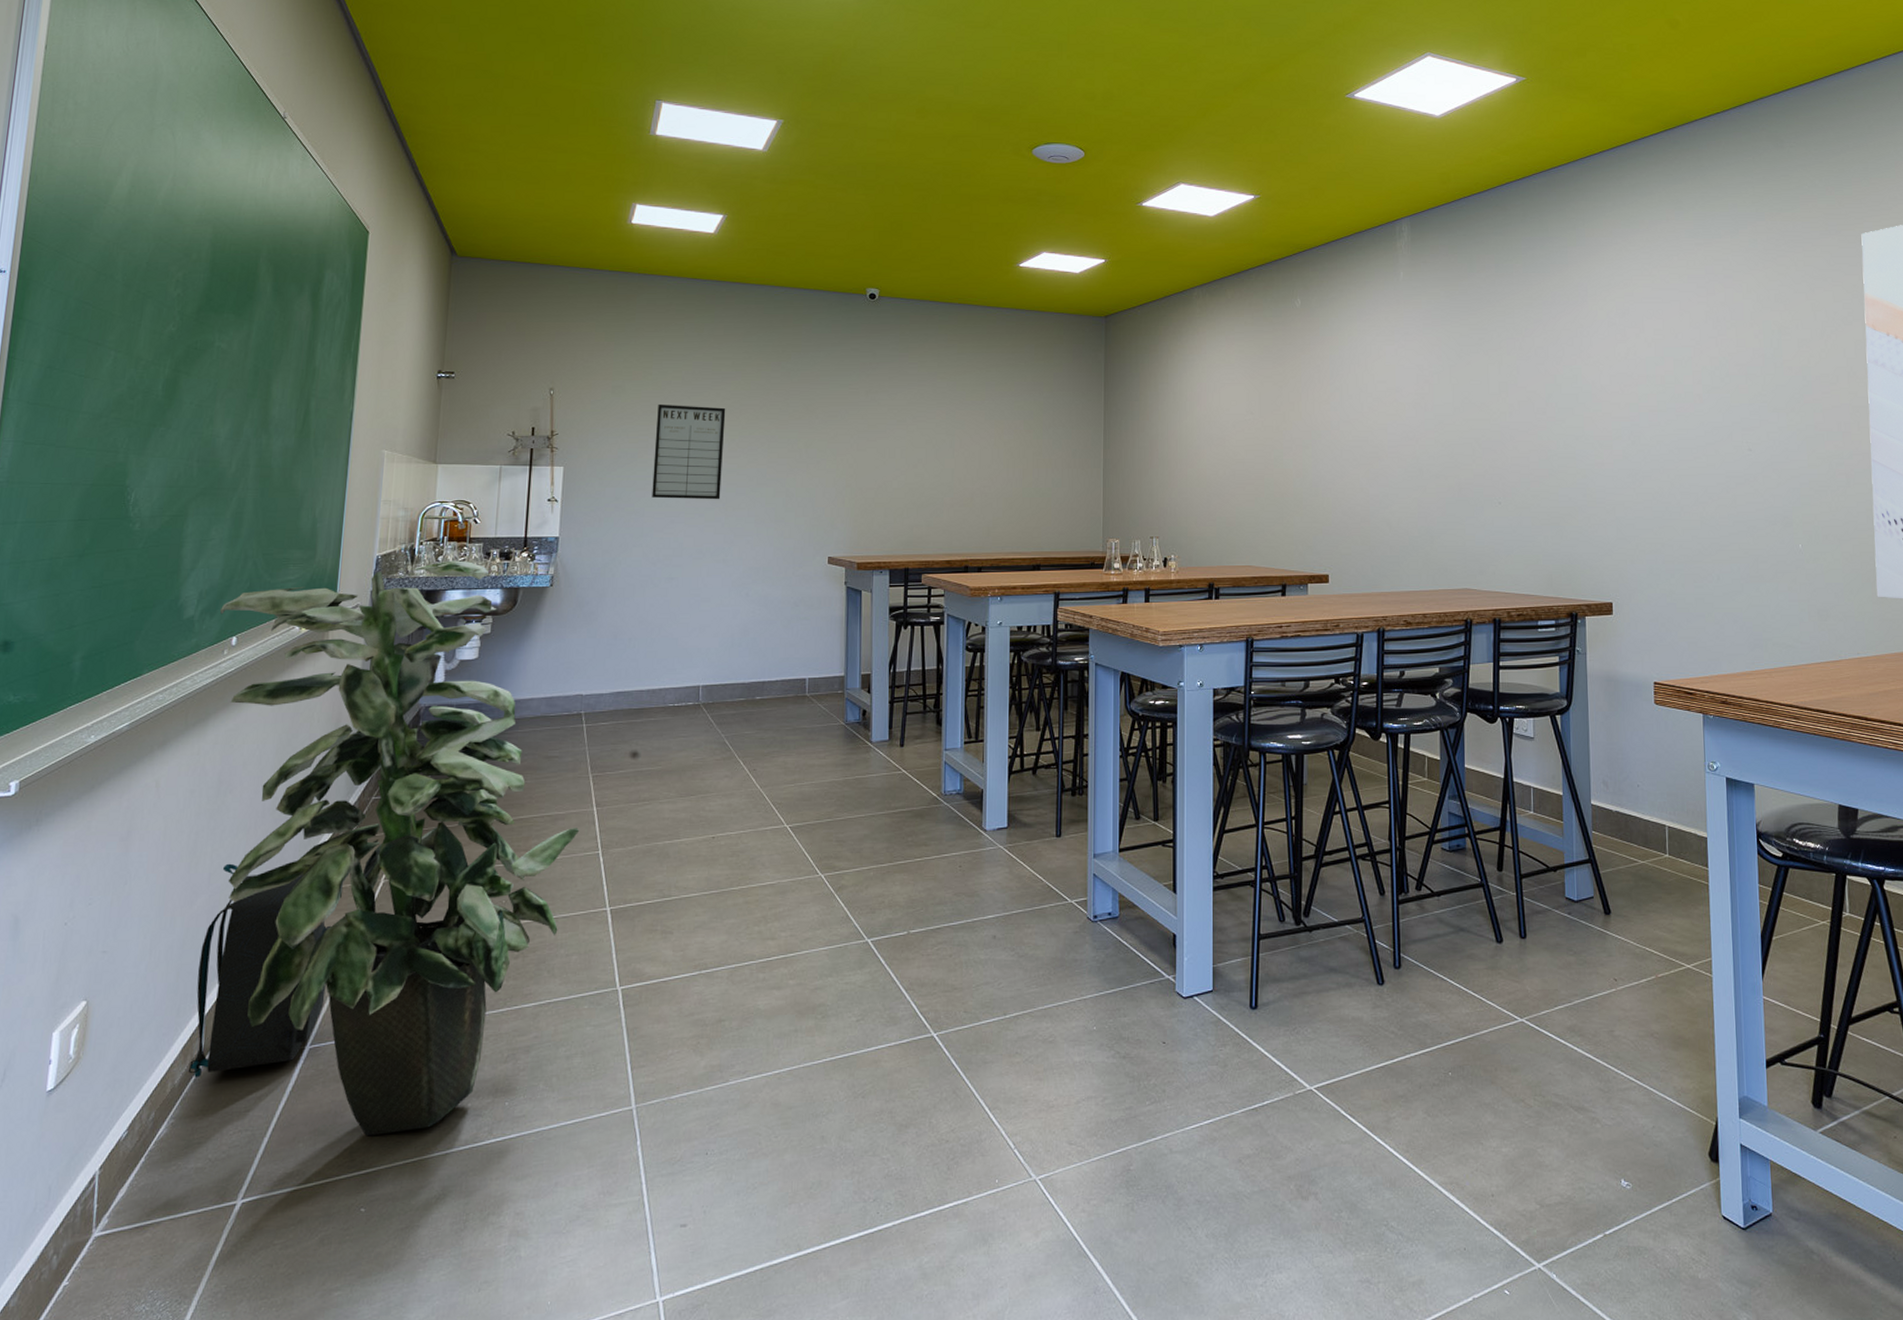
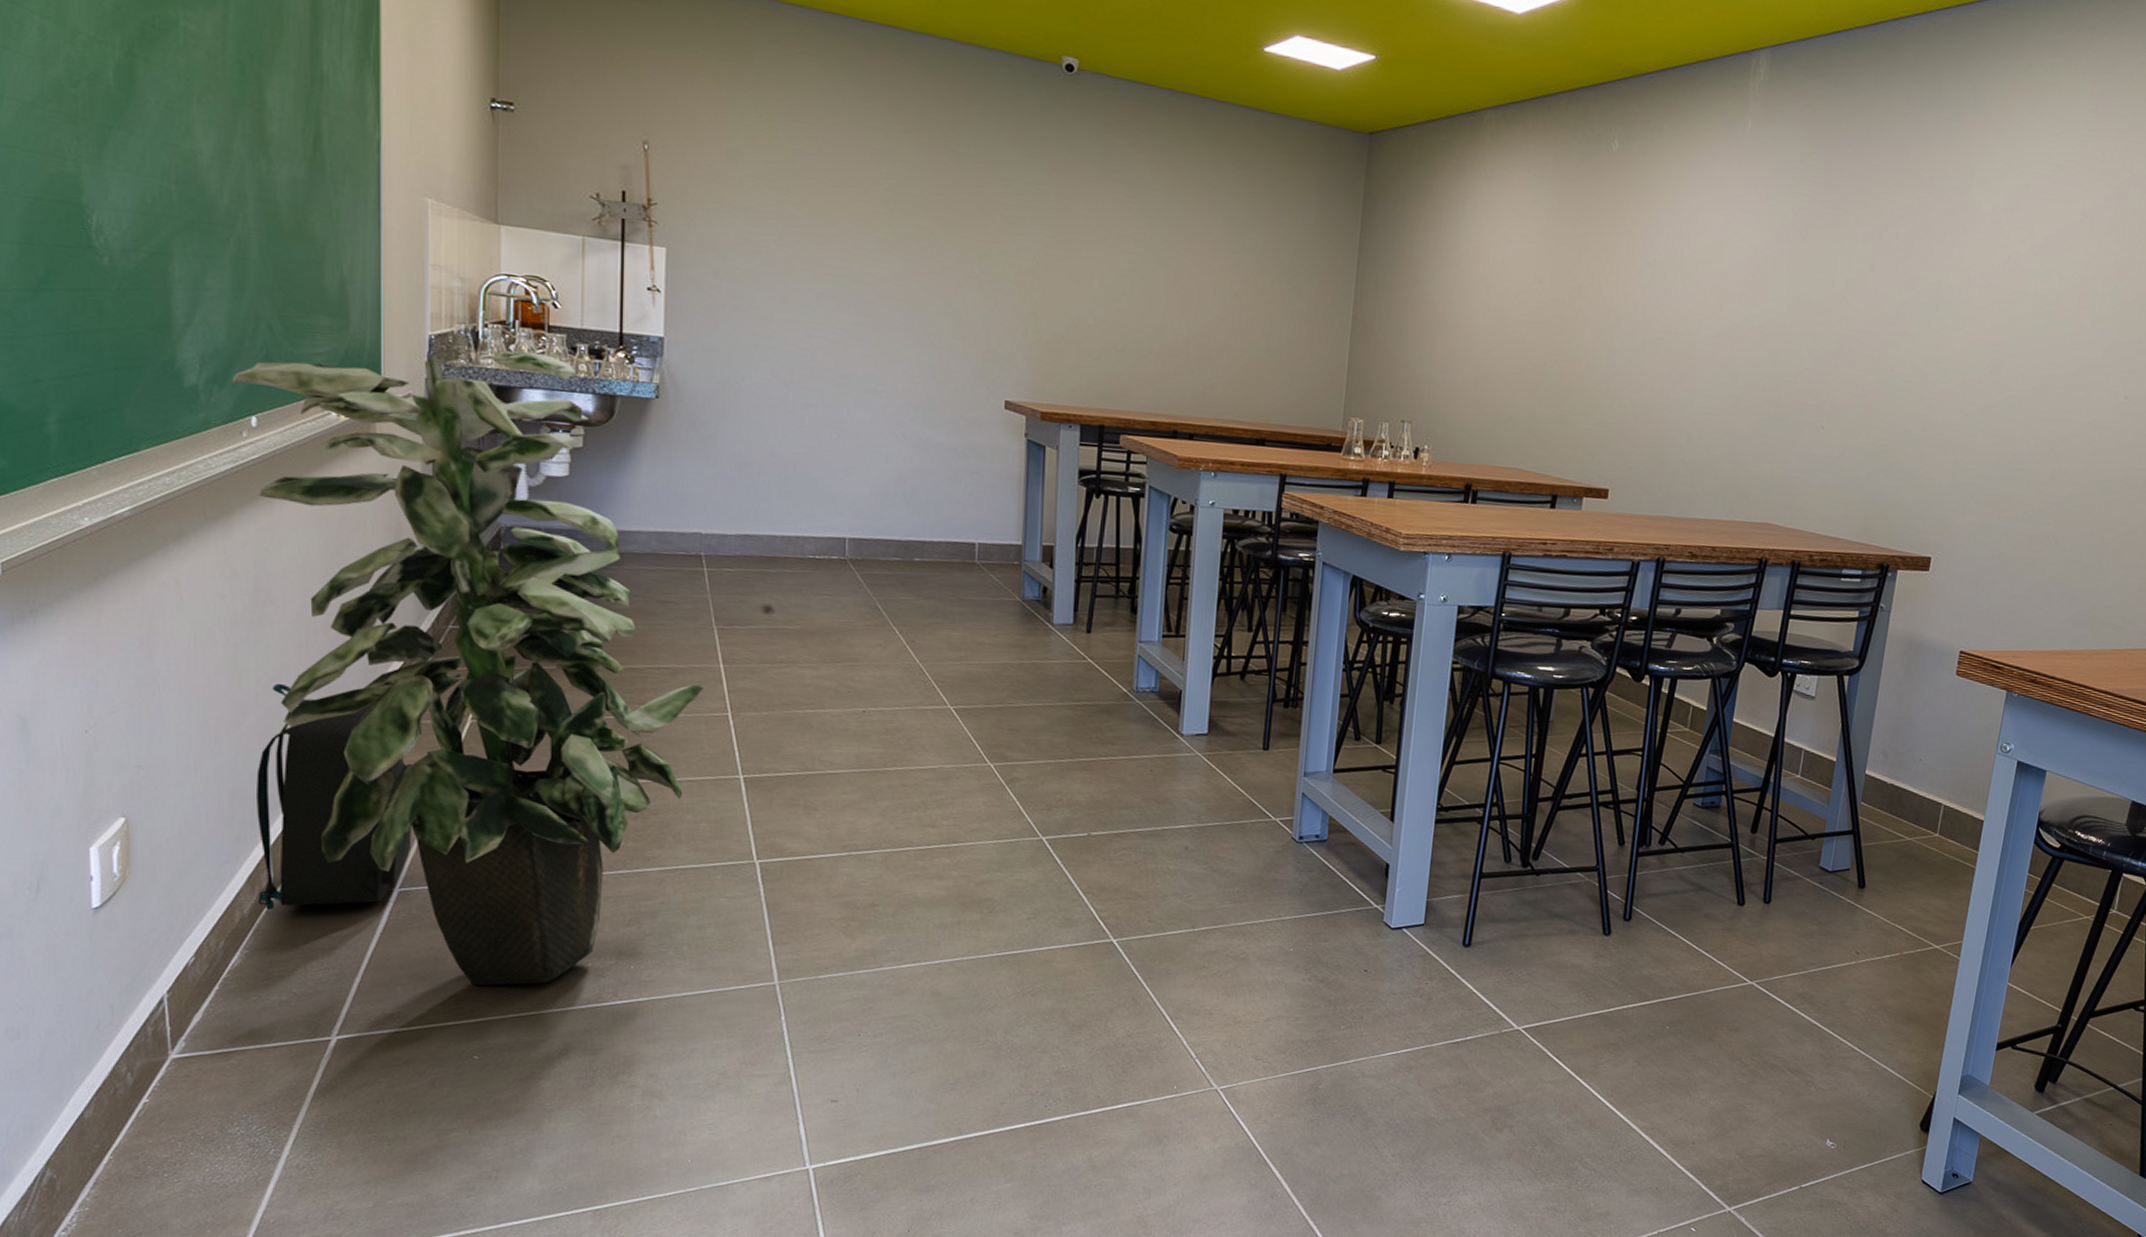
writing board: present [652,403,726,500] -> none [782,179,876,314]

